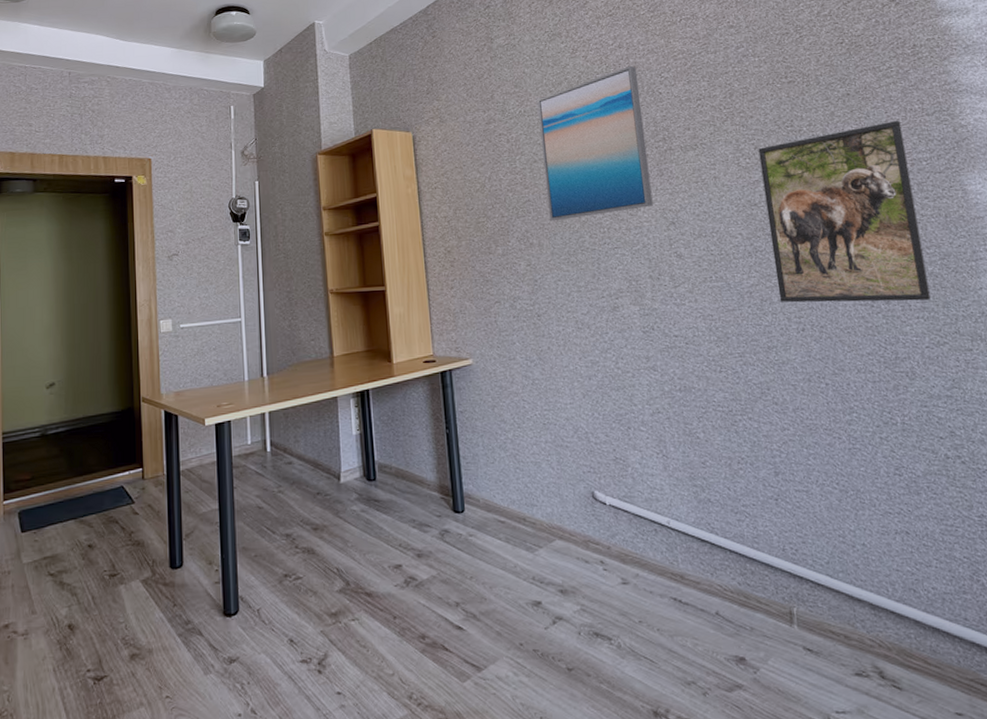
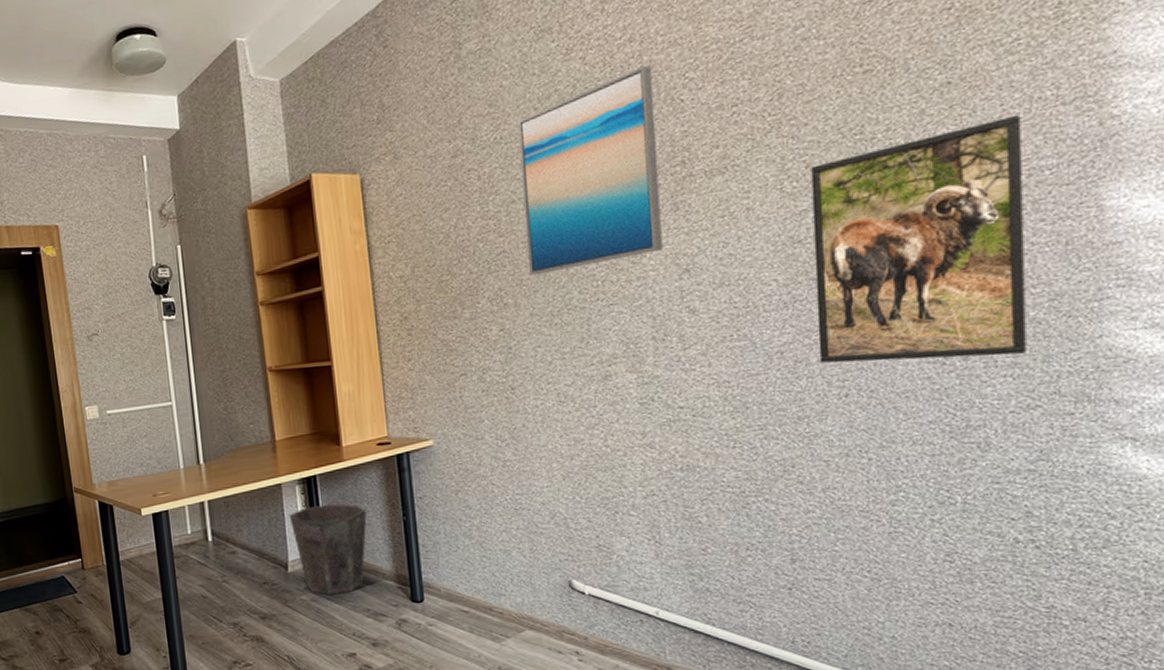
waste bin: none [343,416,414,506] -> present [289,503,367,595]

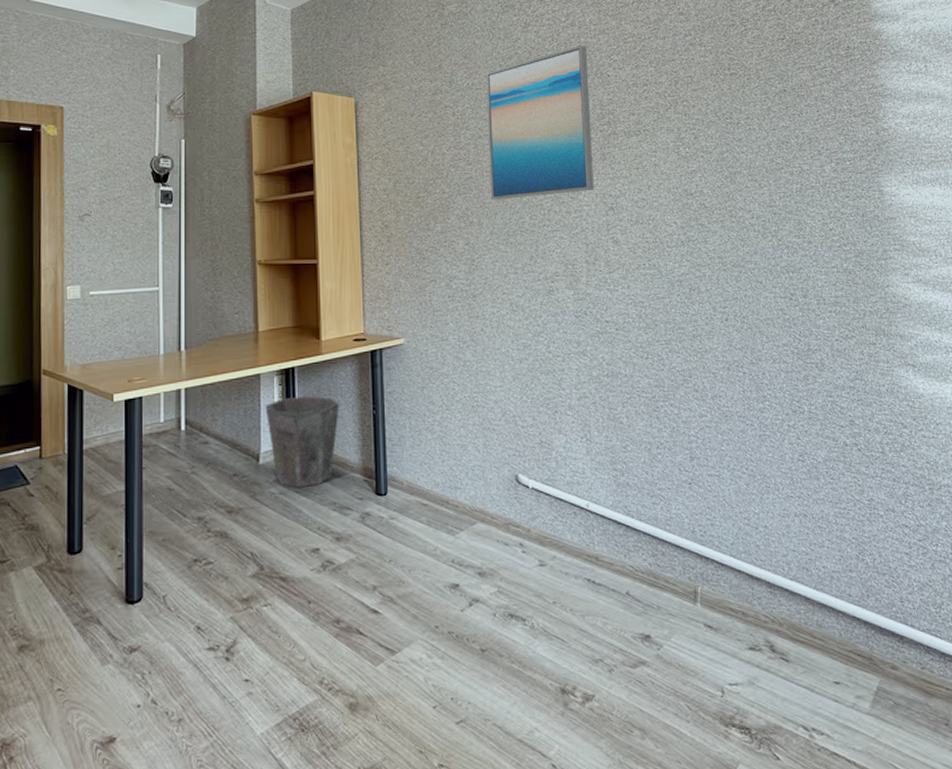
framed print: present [811,114,1027,363] -> none [698,119,843,296]

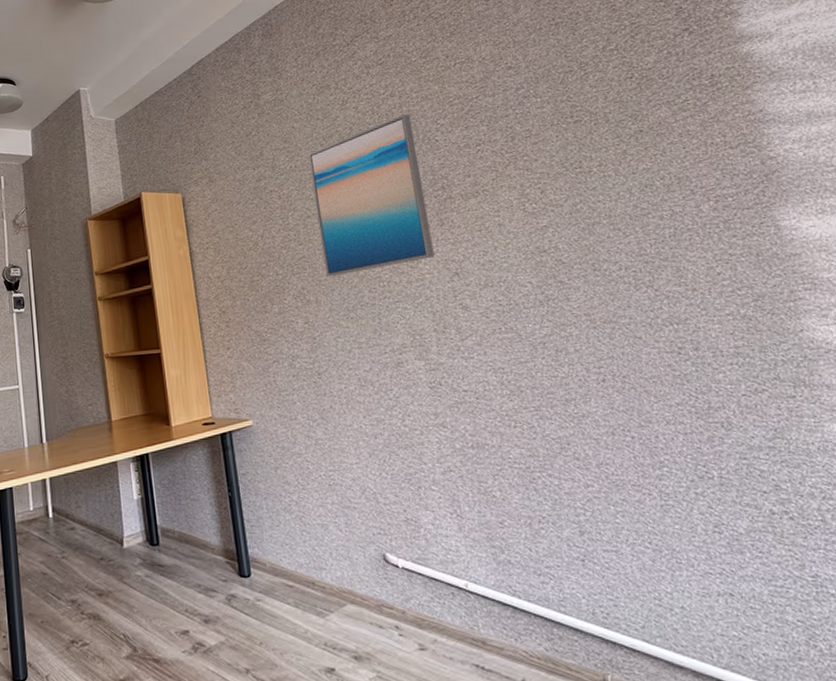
waste bin: present [265,395,339,488] -> none [124,480,195,571]

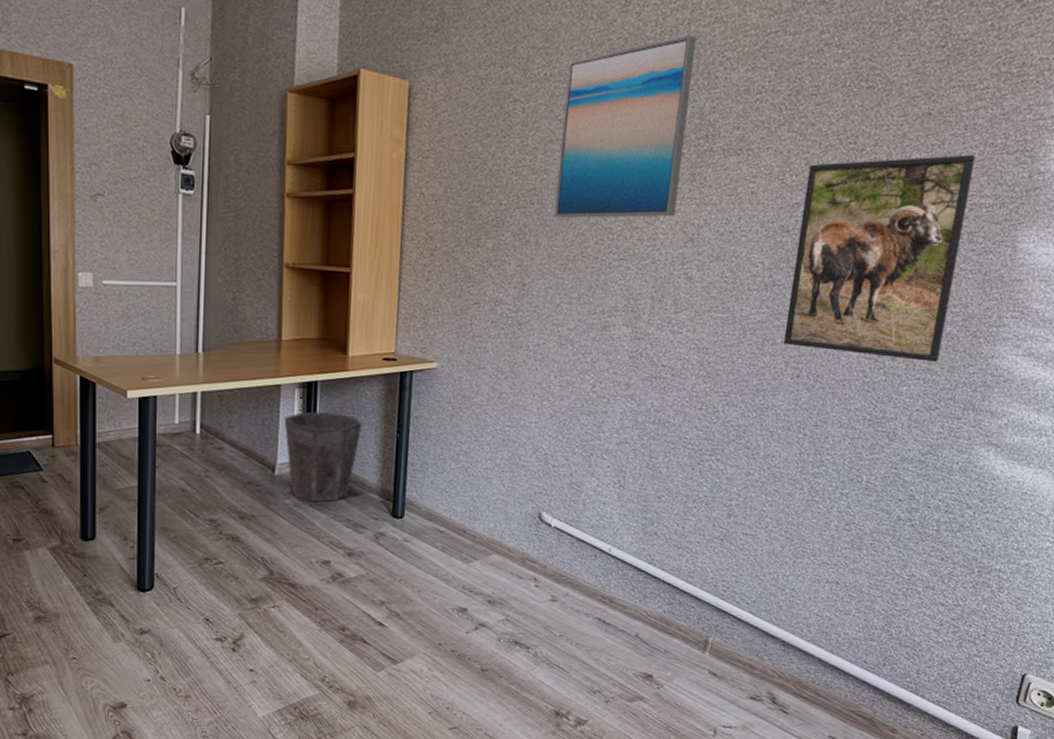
waste bin: none [124,480,195,571] -> present [284,411,362,502]
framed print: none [545,155,745,353] -> present [783,154,976,362]

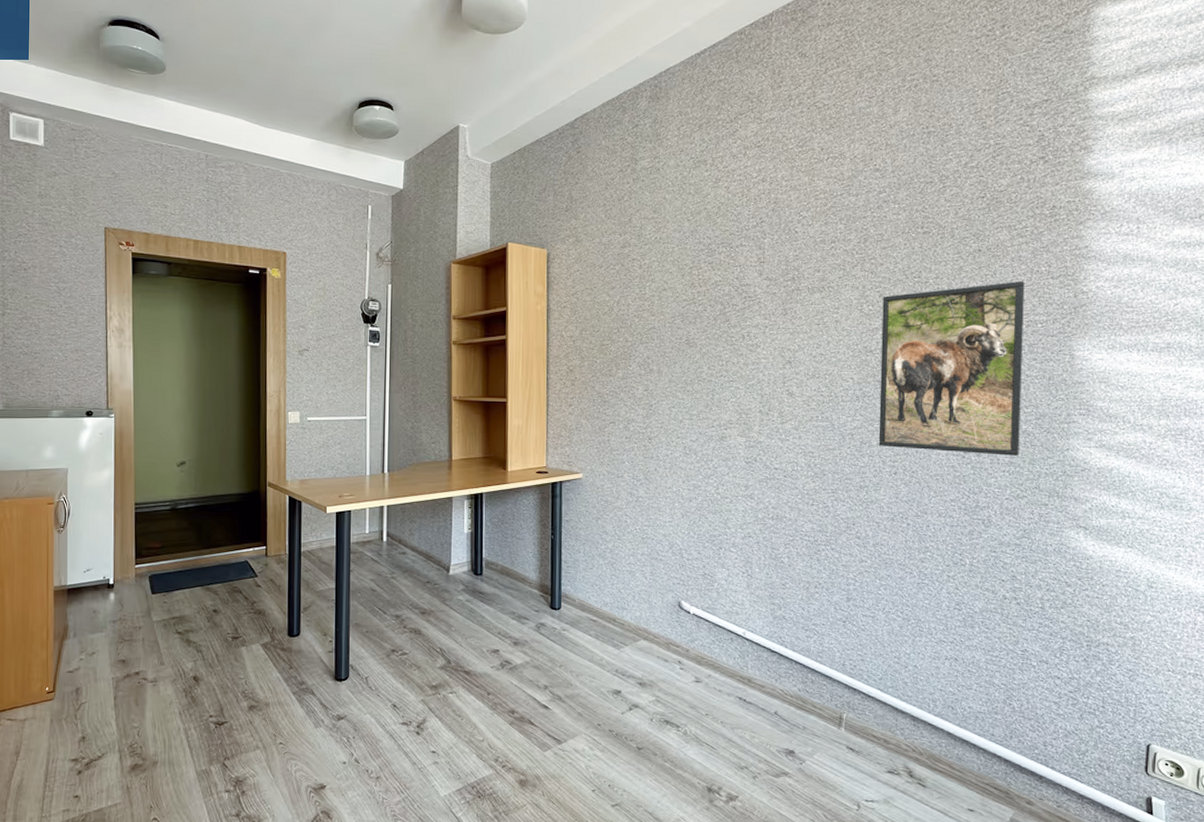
waste bin: present [284,411,362,502] -> none [456,518,521,598]
wall art: present [554,34,697,219] -> none [672,201,777,350]

